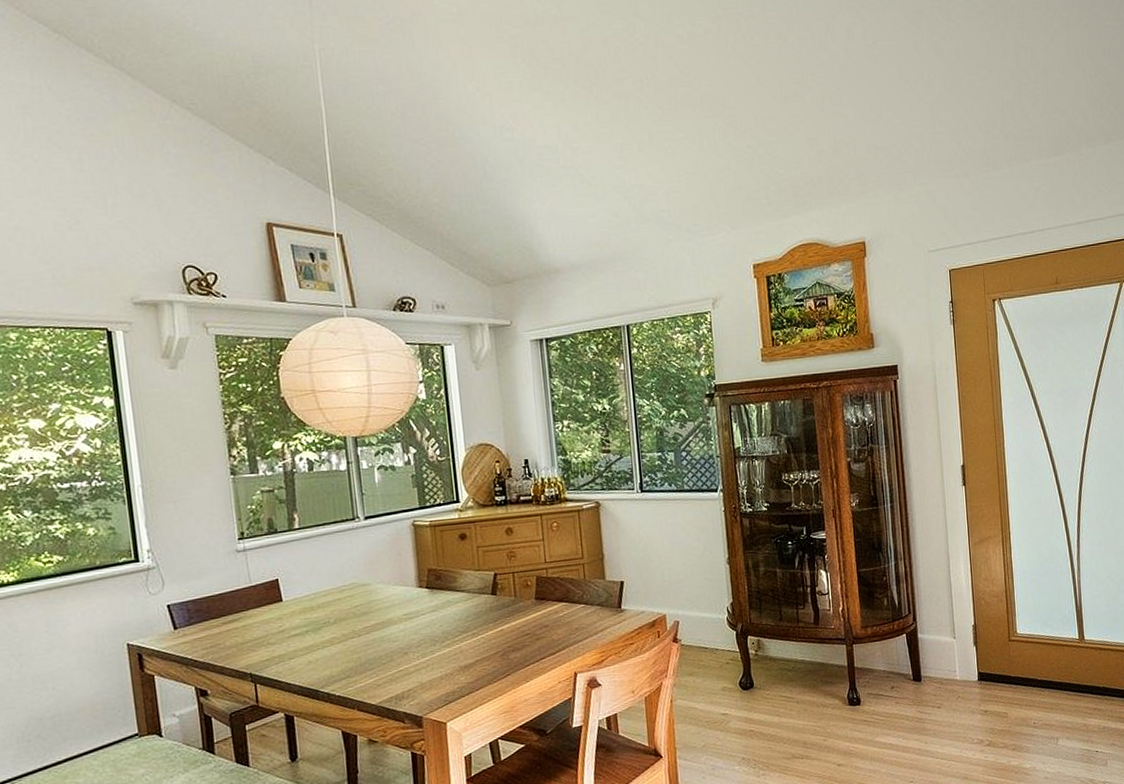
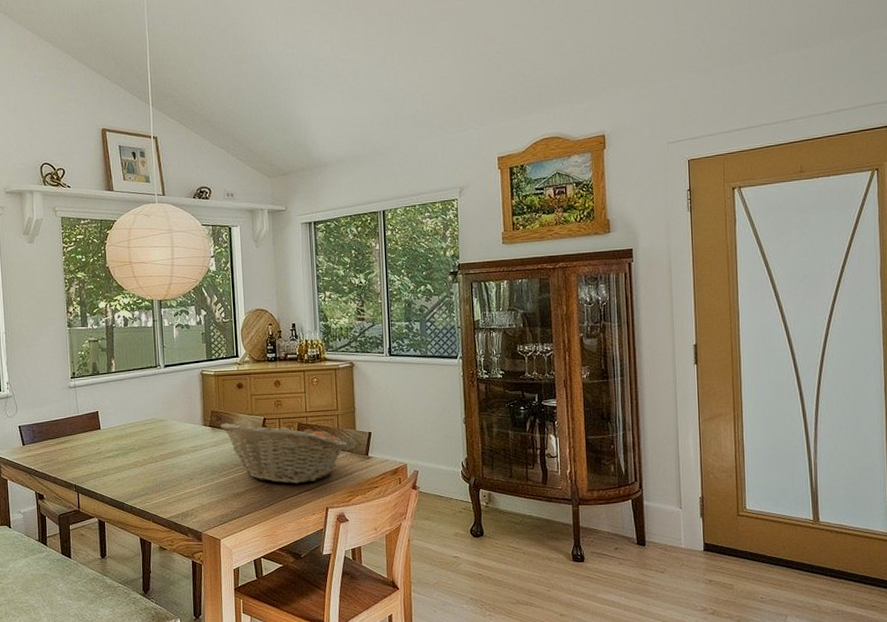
fruit basket: none [440,575,597,649] -> present [220,422,348,484]

